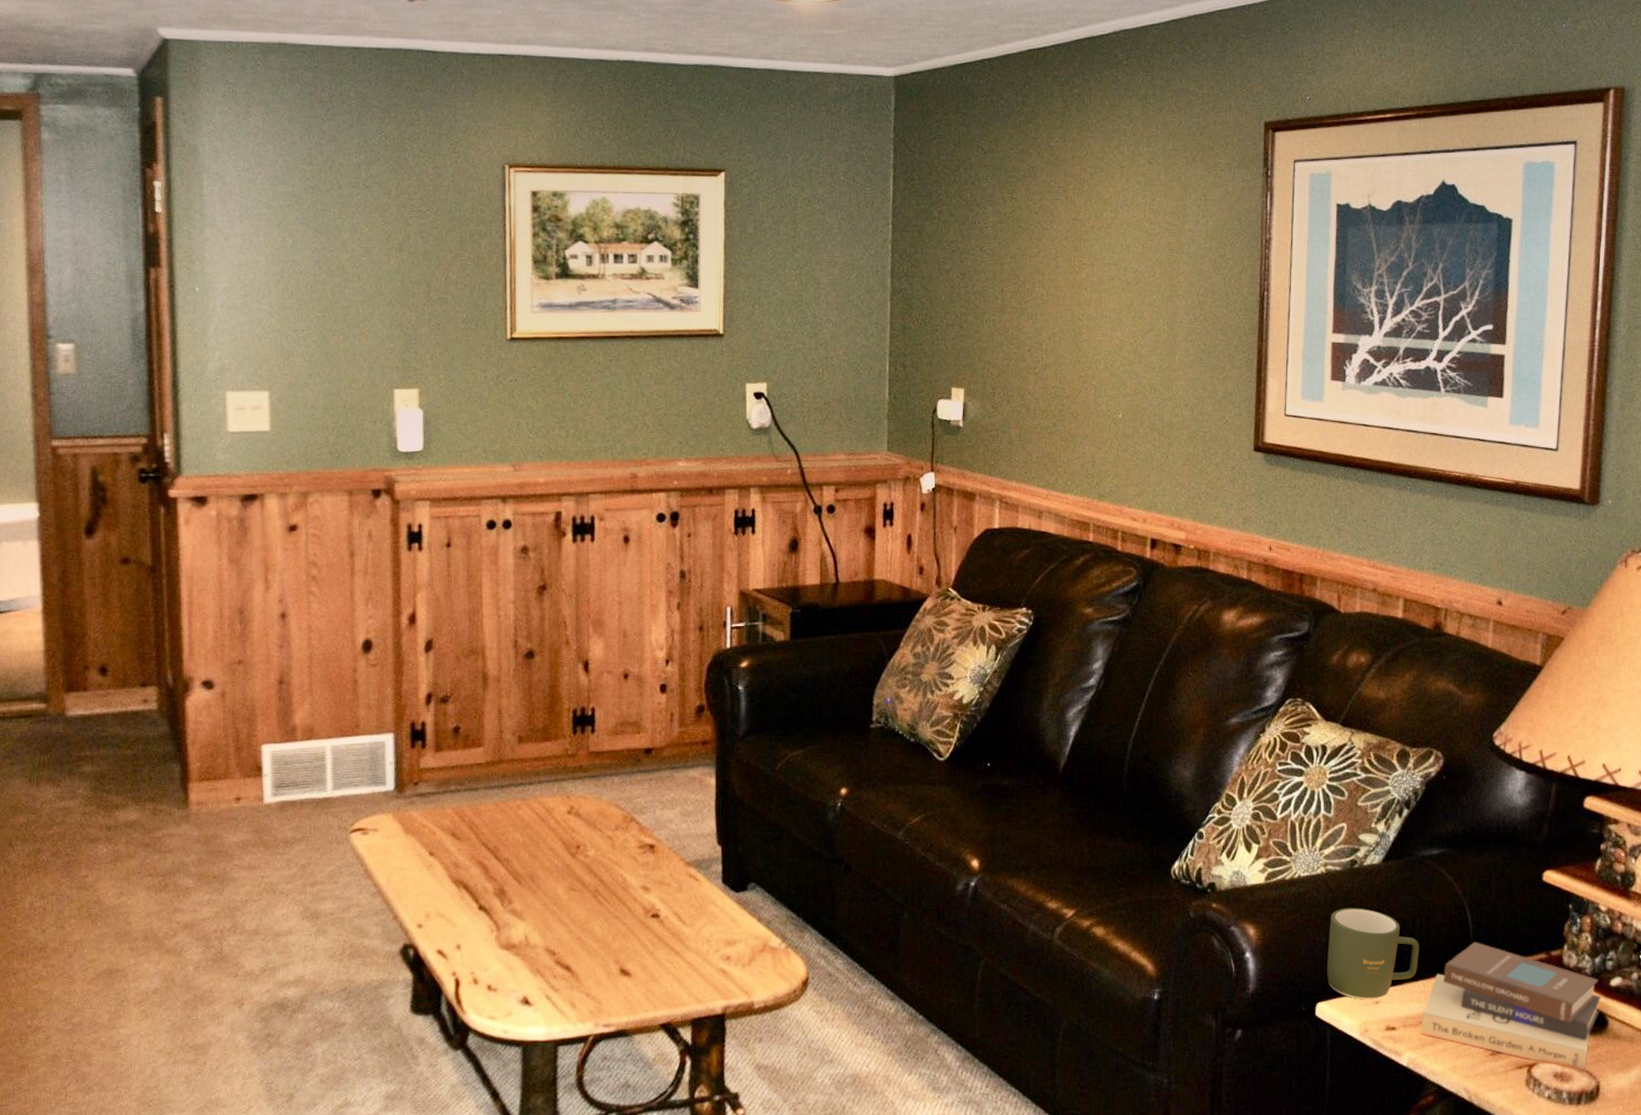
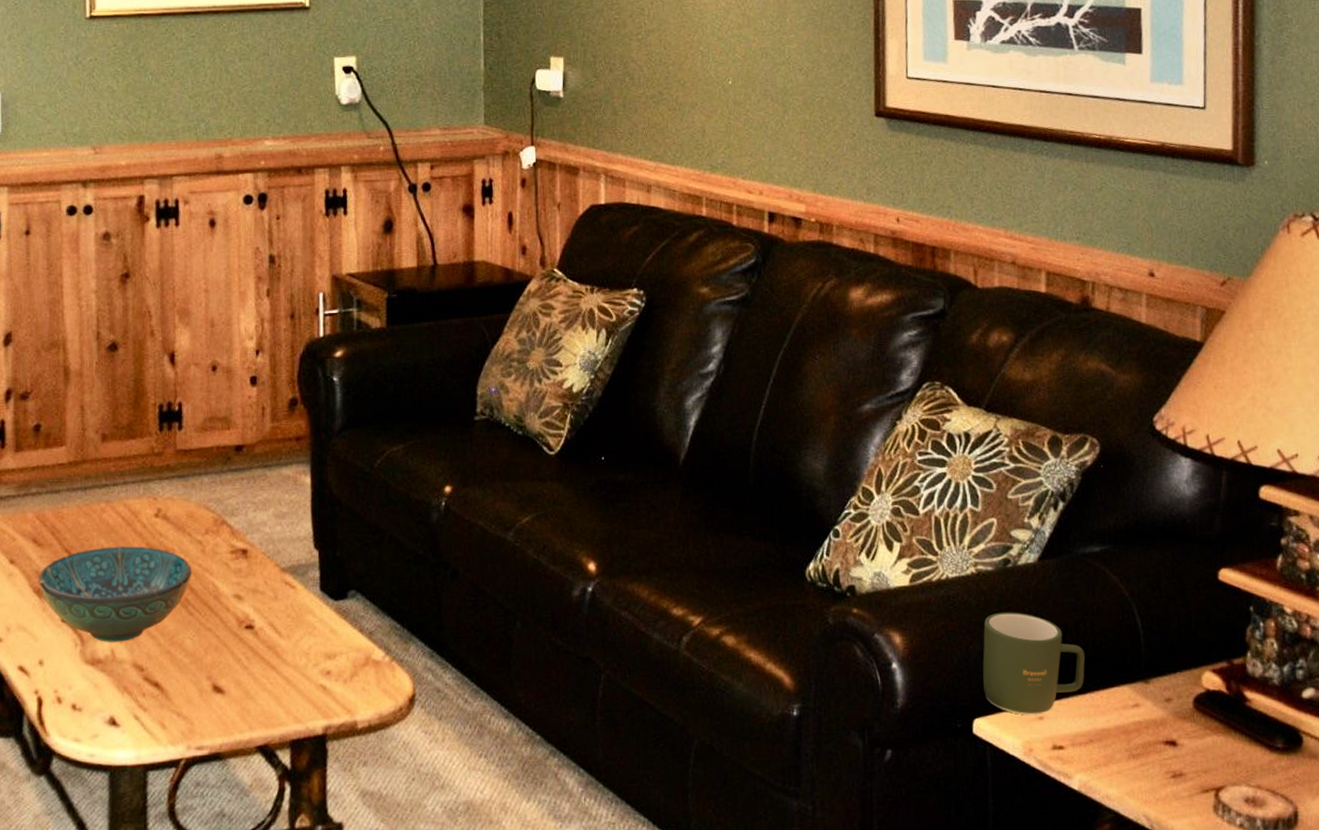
decorative bowl: none [456,840,603,929] -> present [38,546,193,642]
books: present [1420,941,1601,1072] -> none [1091,649,1293,796]

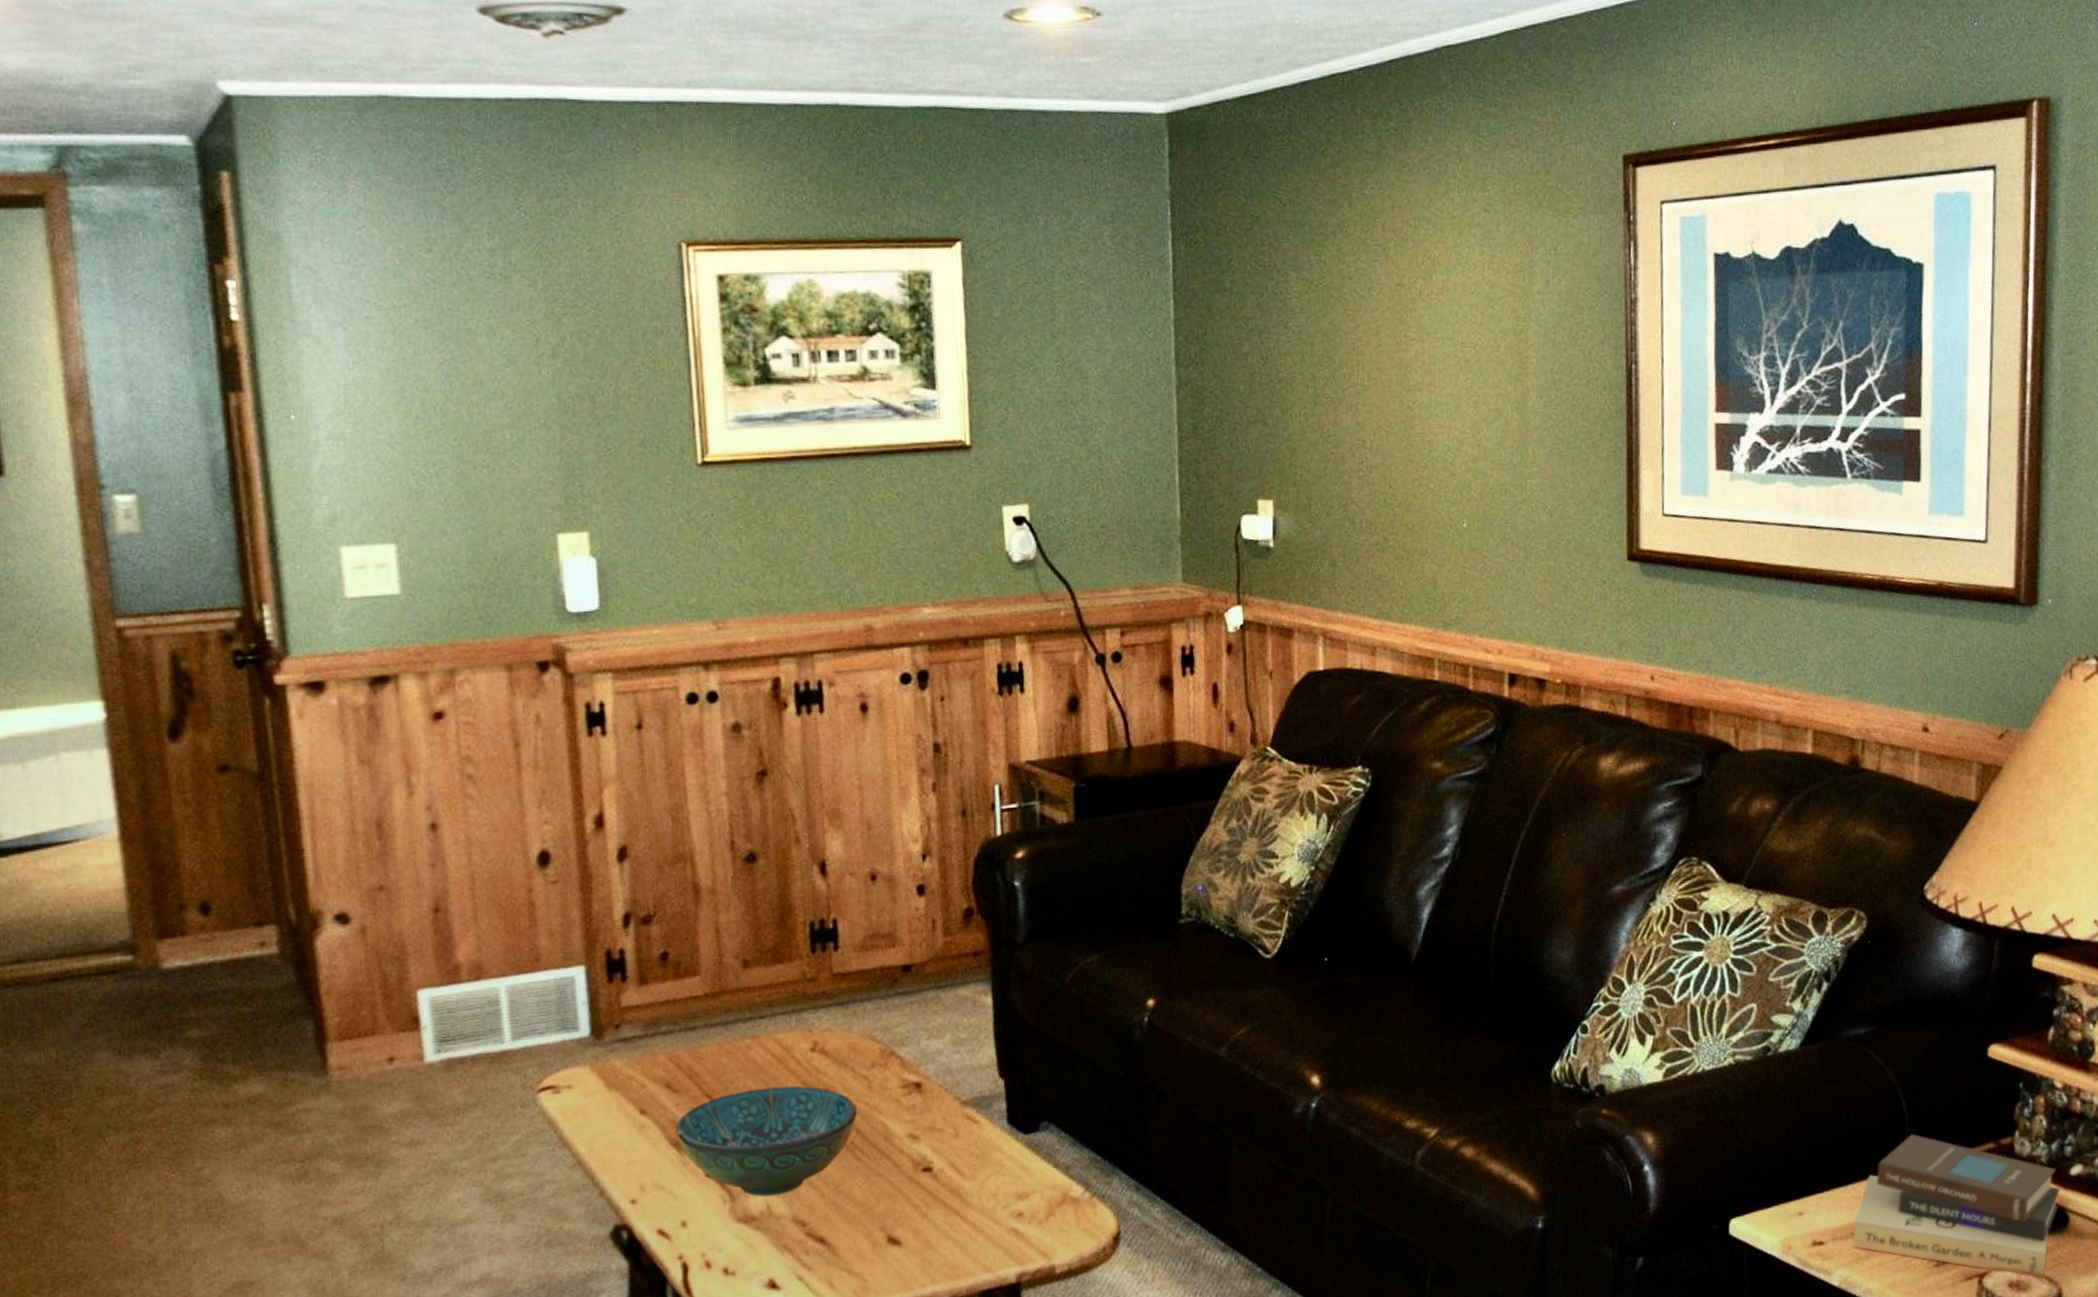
mug: present [983,612,1086,716] -> none [1740,1103,1848,1212]
books: none [1091,649,1293,796] -> present [1852,1134,2060,1279]

